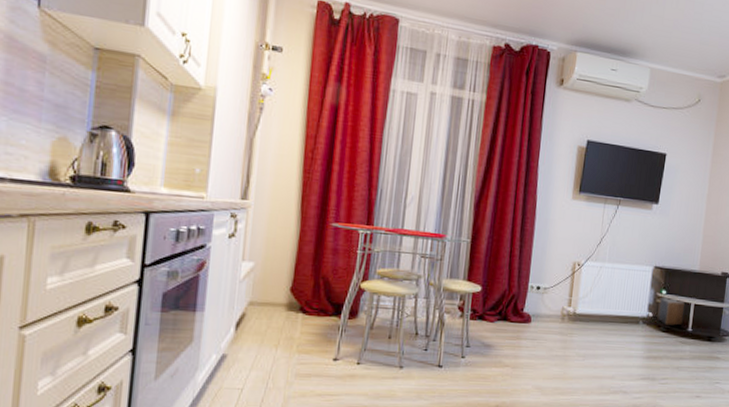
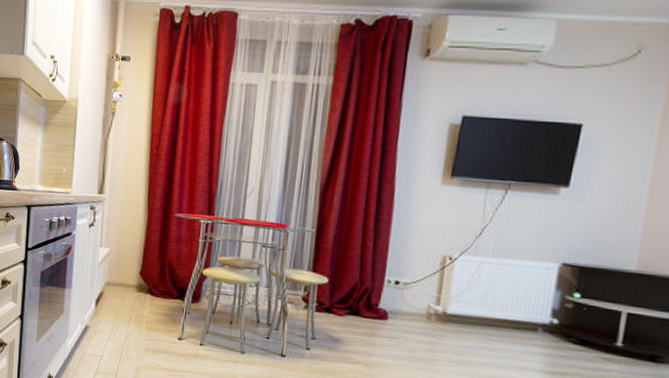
speaker: present [657,297,686,326] -> none [565,301,612,338]

